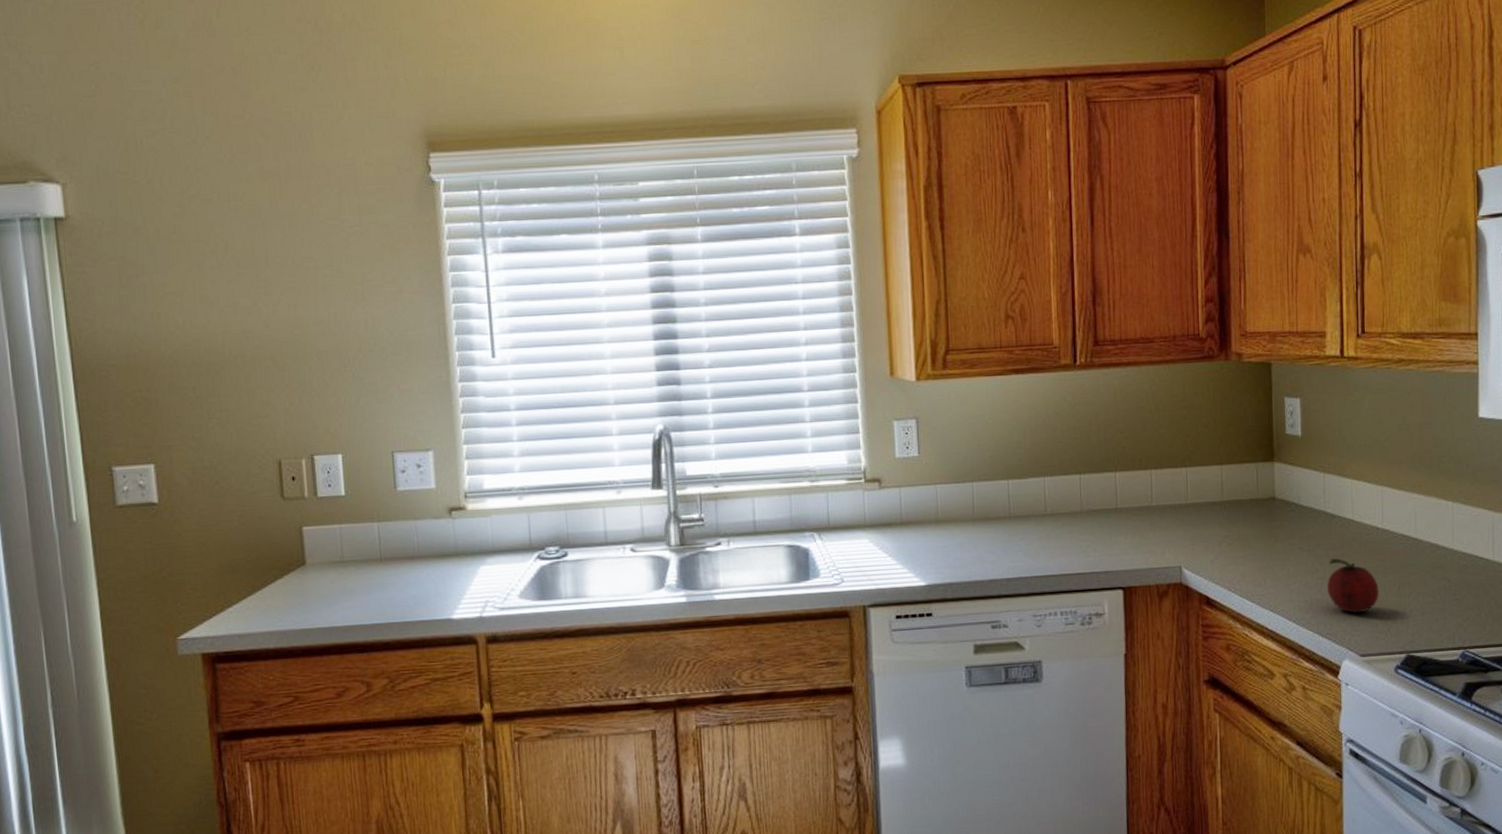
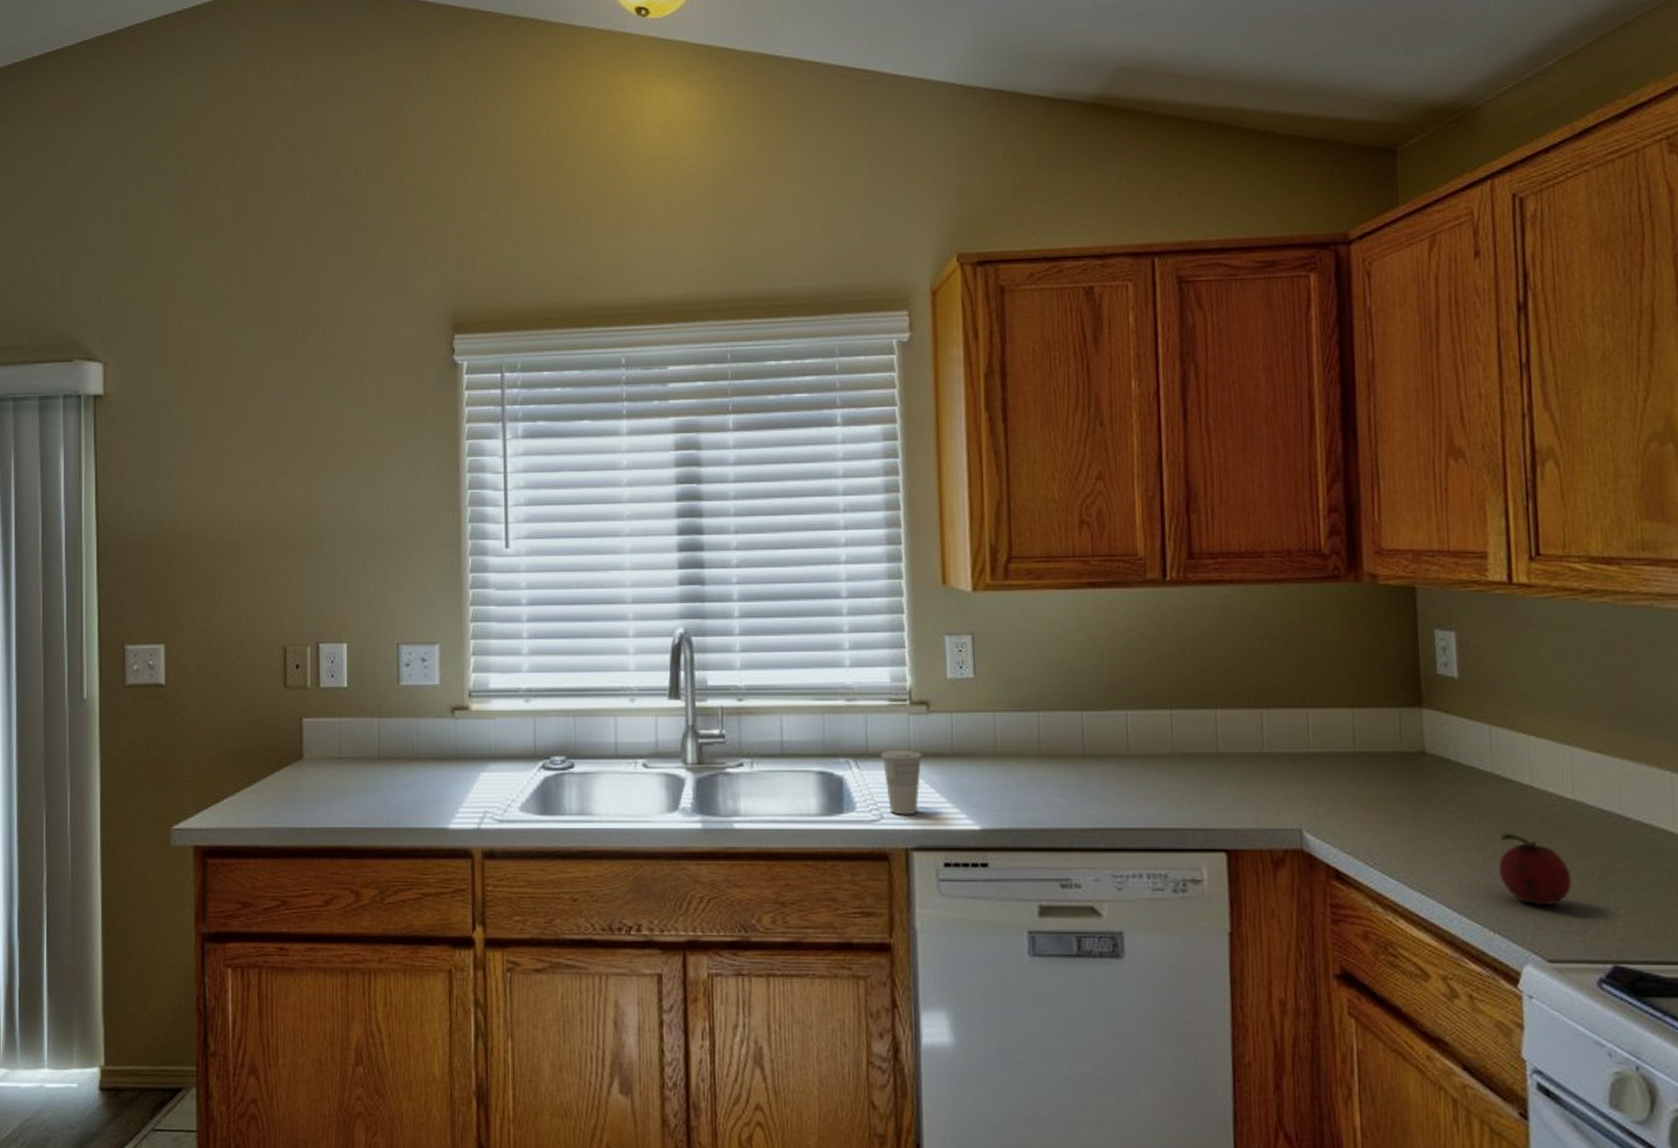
cup: none [840,521,876,578] -> present [880,749,922,815]

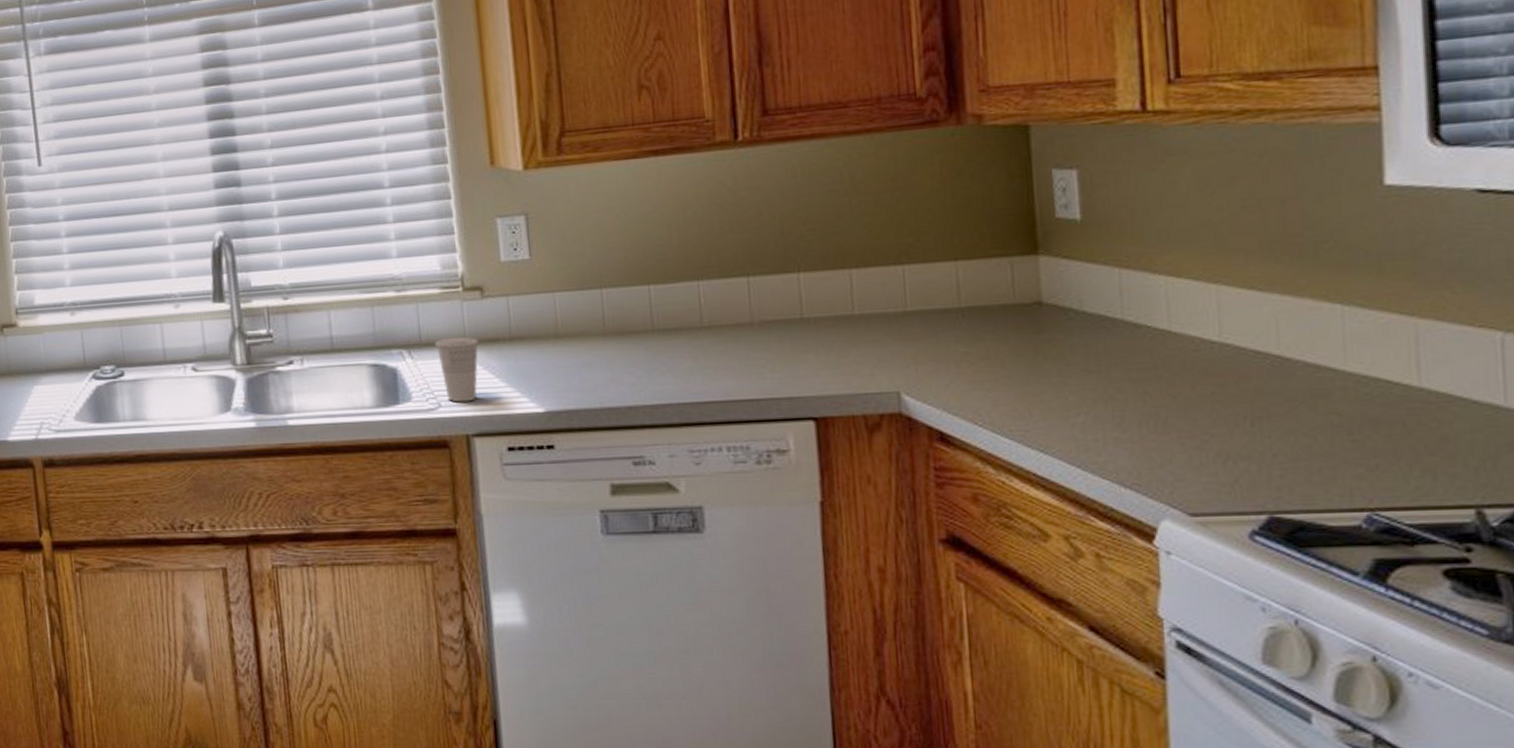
fruit: present [1498,832,1572,906] -> none [1130,381,1218,458]

